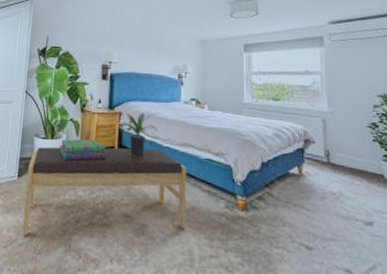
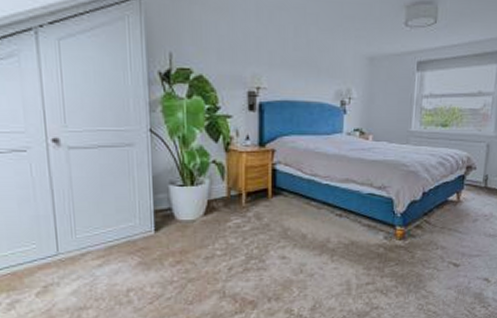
bench: present [22,147,187,235] -> none [166,187,348,289]
stack of books: present [59,139,107,161] -> none [202,181,259,209]
potted plant: present [118,113,159,158] -> none [272,148,318,199]

